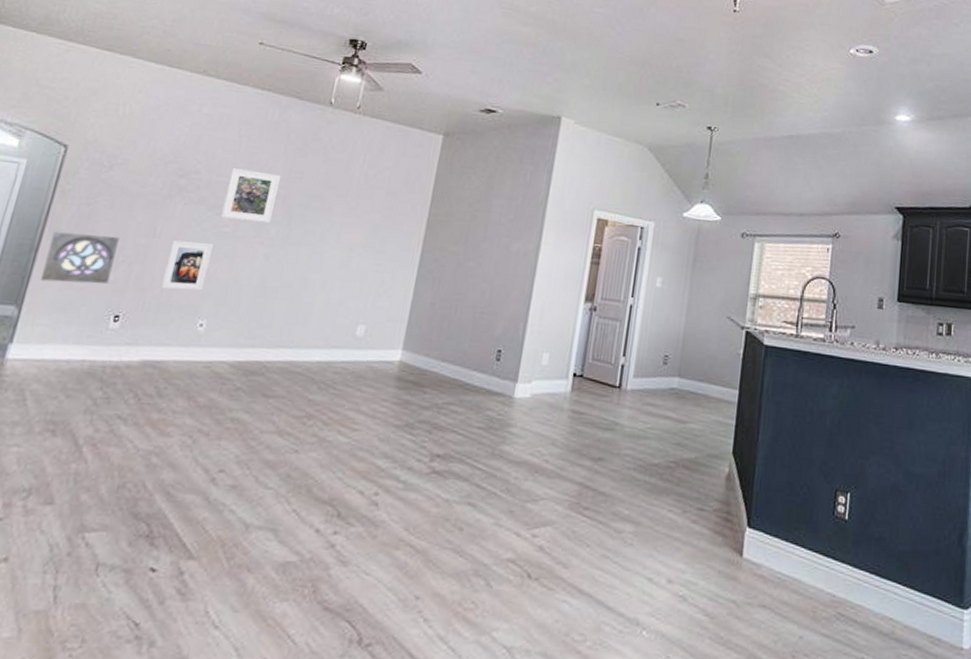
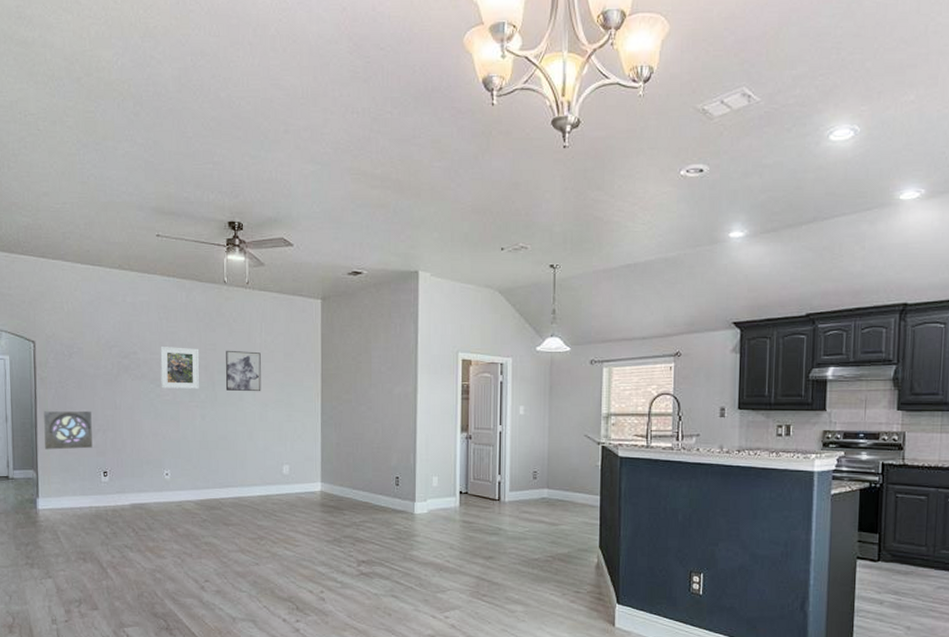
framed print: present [160,240,213,291] -> none [130,410,161,449]
wall art: none [303,180,358,234] -> present [225,350,261,392]

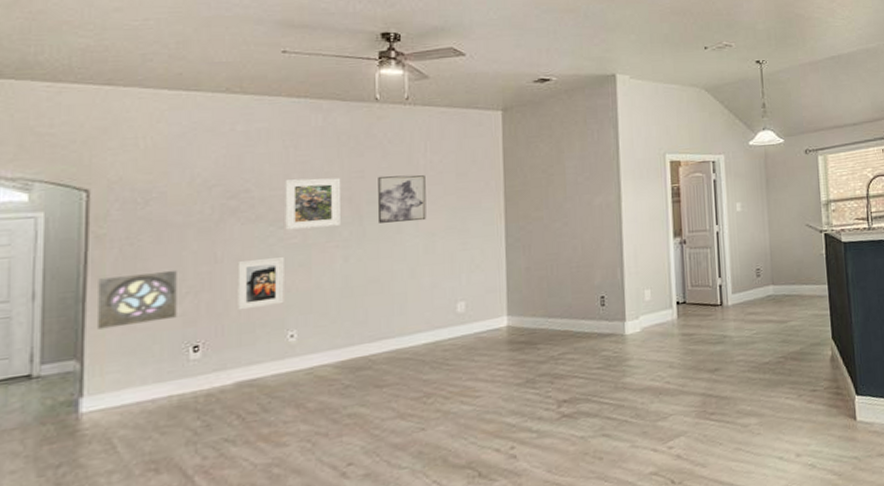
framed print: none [130,410,161,449] -> present [236,257,284,311]

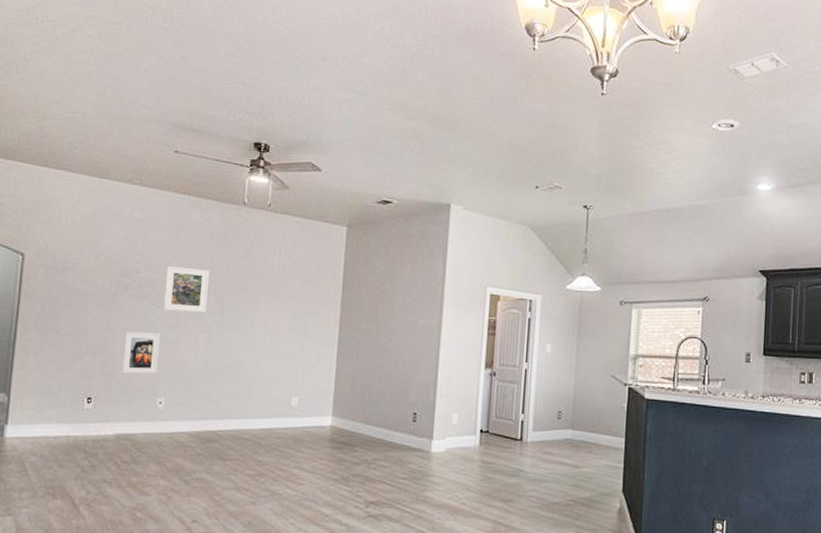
wall ornament: present [98,270,177,330] -> none [22,329,81,372]
wall art: present [377,175,427,223] -> none [235,273,277,319]

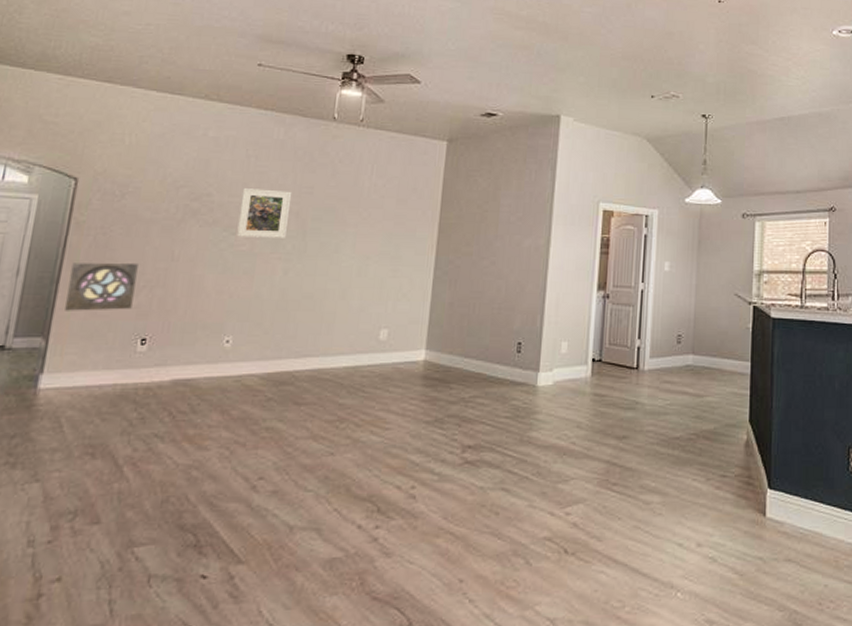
wall ornament: none [22,329,81,372] -> present [65,262,138,311]
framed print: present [121,332,160,374] -> none [183,262,231,310]

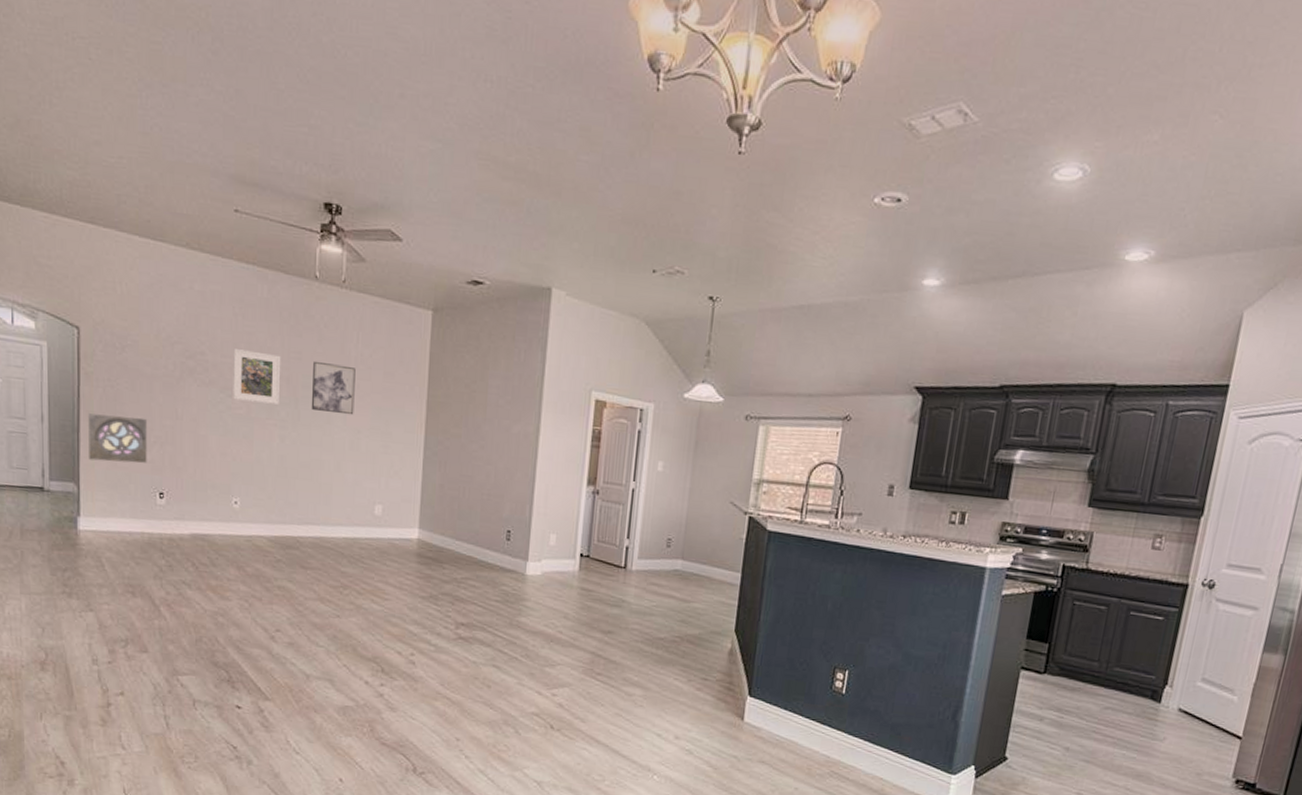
wall art: none [319,194,368,243] -> present [311,360,356,415]

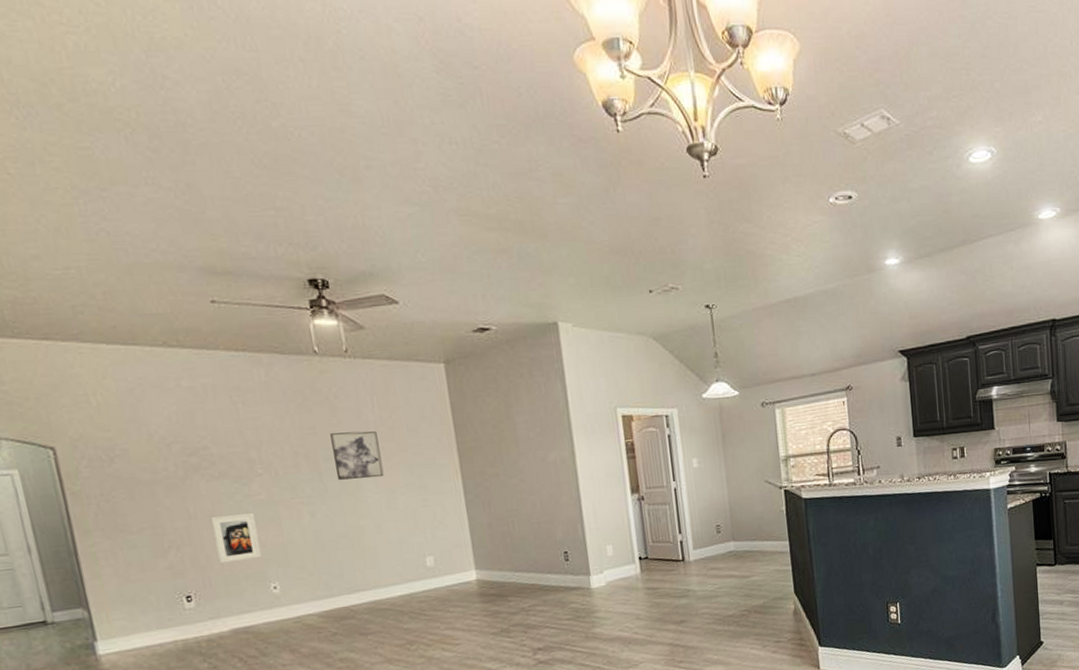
wall ornament: present [88,413,147,463] -> none [84,525,165,581]
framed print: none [192,422,231,471] -> present [210,513,262,564]
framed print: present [233,349,281,405] -> none [239,434,302,487]

